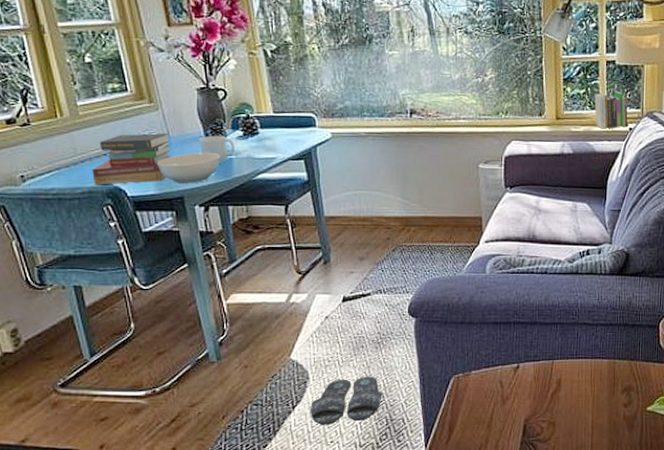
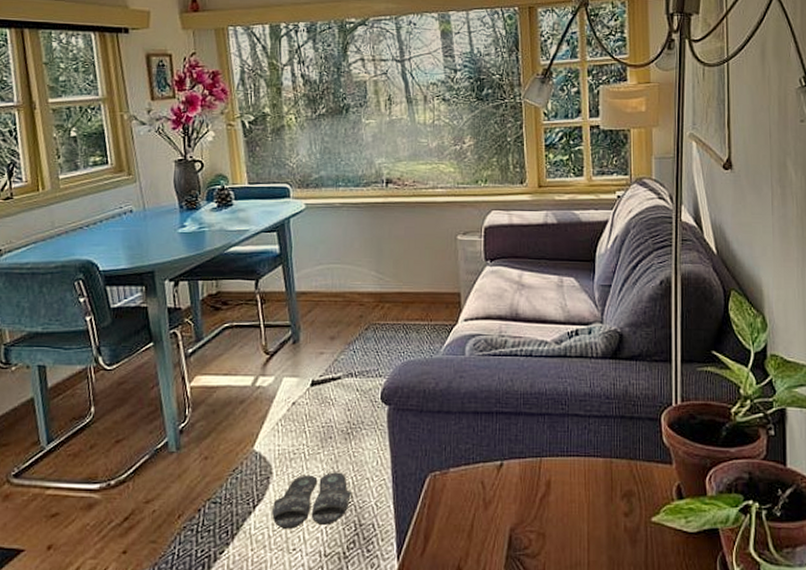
books: present [92,133,171,185] -> none [67,206,145,259]
bowl: present [156,152,220,183] -> none [130,224,193,257]
mug: present [200,135,235,162] -> none [174,207,208,235]
books: present [594,91,628,129] -> none [579,157,615,197]

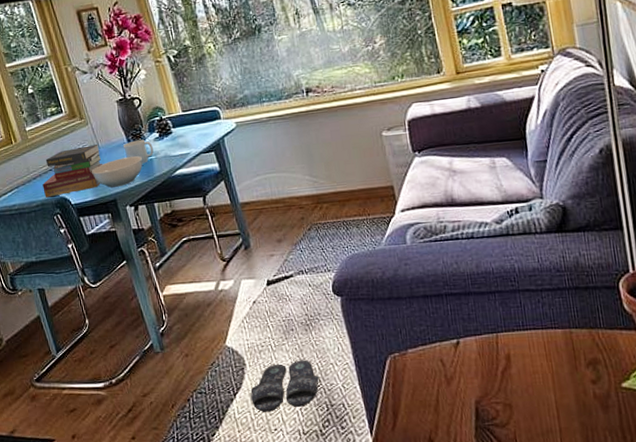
books: none [67,206,145,259] -> present [42,144,102,198]
bowl: none [130,224,193,257] -> present [91,156,143,188]
mug: none [174,207,208,235] -> present [123,139,154,164]

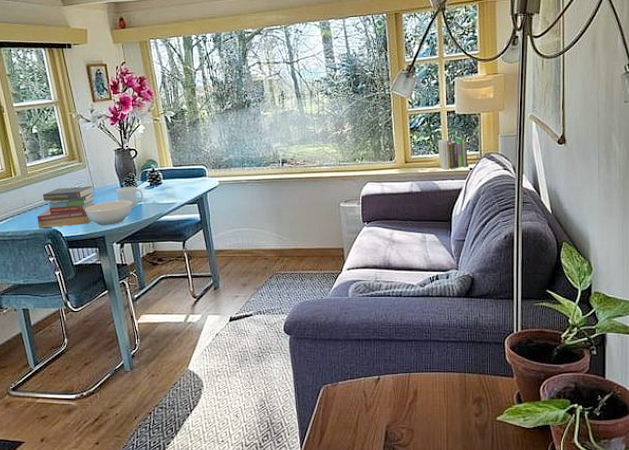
slippers: present [250,360,319,412] -> none [205,385,264,426]
books: none [494,33,538,76] -> present [438,137,468,170]

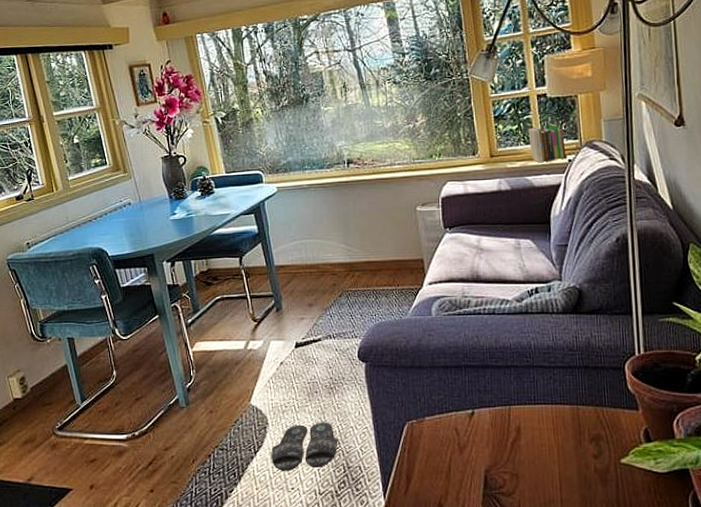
books: present [37,186,95,228] -> none [81,199,142,248]
bowl: present [84,200,132,225] -> none [130,212,182,242]
mug: present [117,186,143,208] -> none [165,197,194,221]
slippers: none [205,385,264,426] -> present [271,422,338,471]

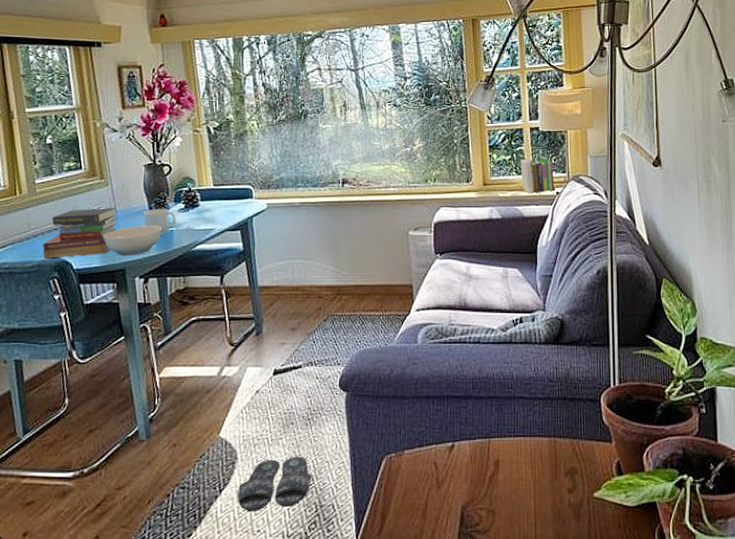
books: none [81,199,142,248] -> present [42,208,117,259]
bowl: none [130,212,182,242] -> present [102,224,162,255]
mug: none [165,197,194,221] -> present [143,208,176,234]

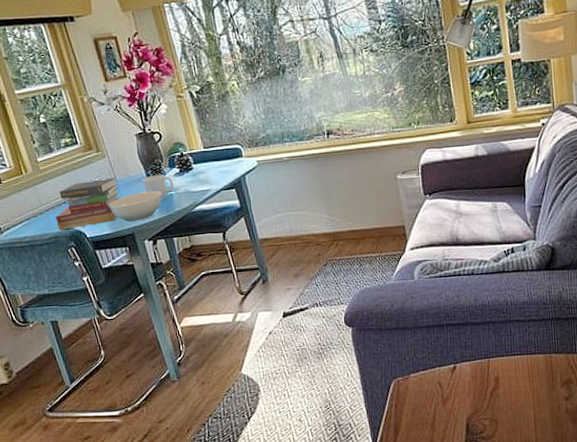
slippers: present [237,456,312,511] -> none [264,385,329,434]
books: present [520,156,554,194] -> none [503,88,540,128]

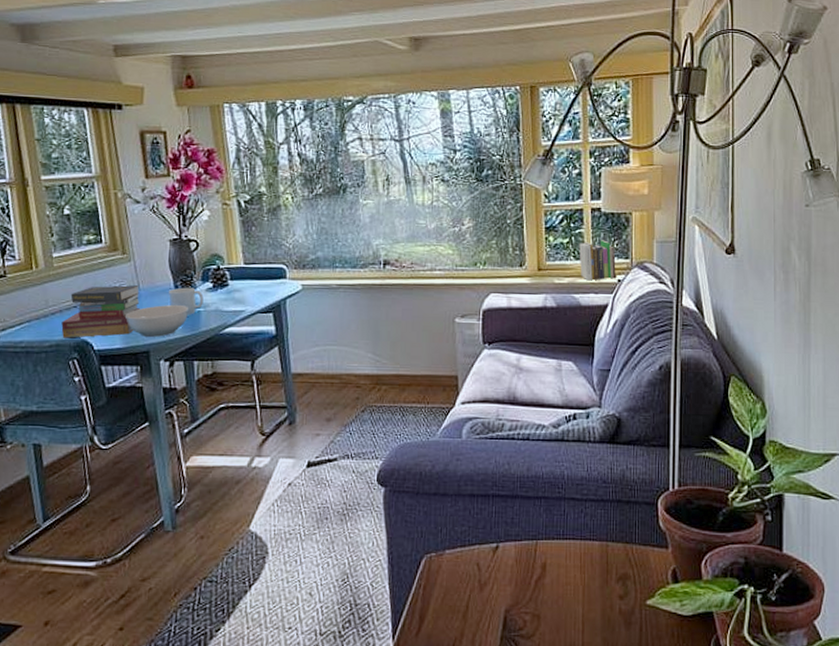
books: none [503,88,540,128] -> present [579,240,616,281]

